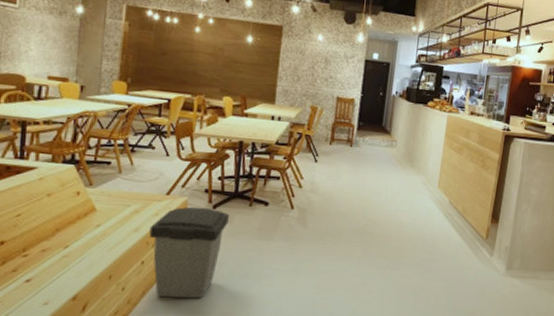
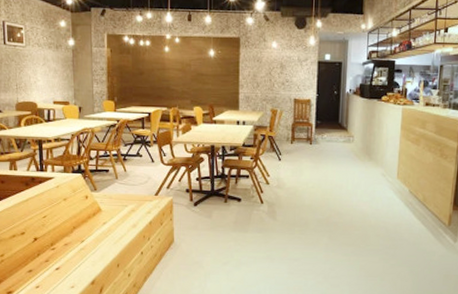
trash can: present [149,206,229,299] -> none [145,205,208,283]

